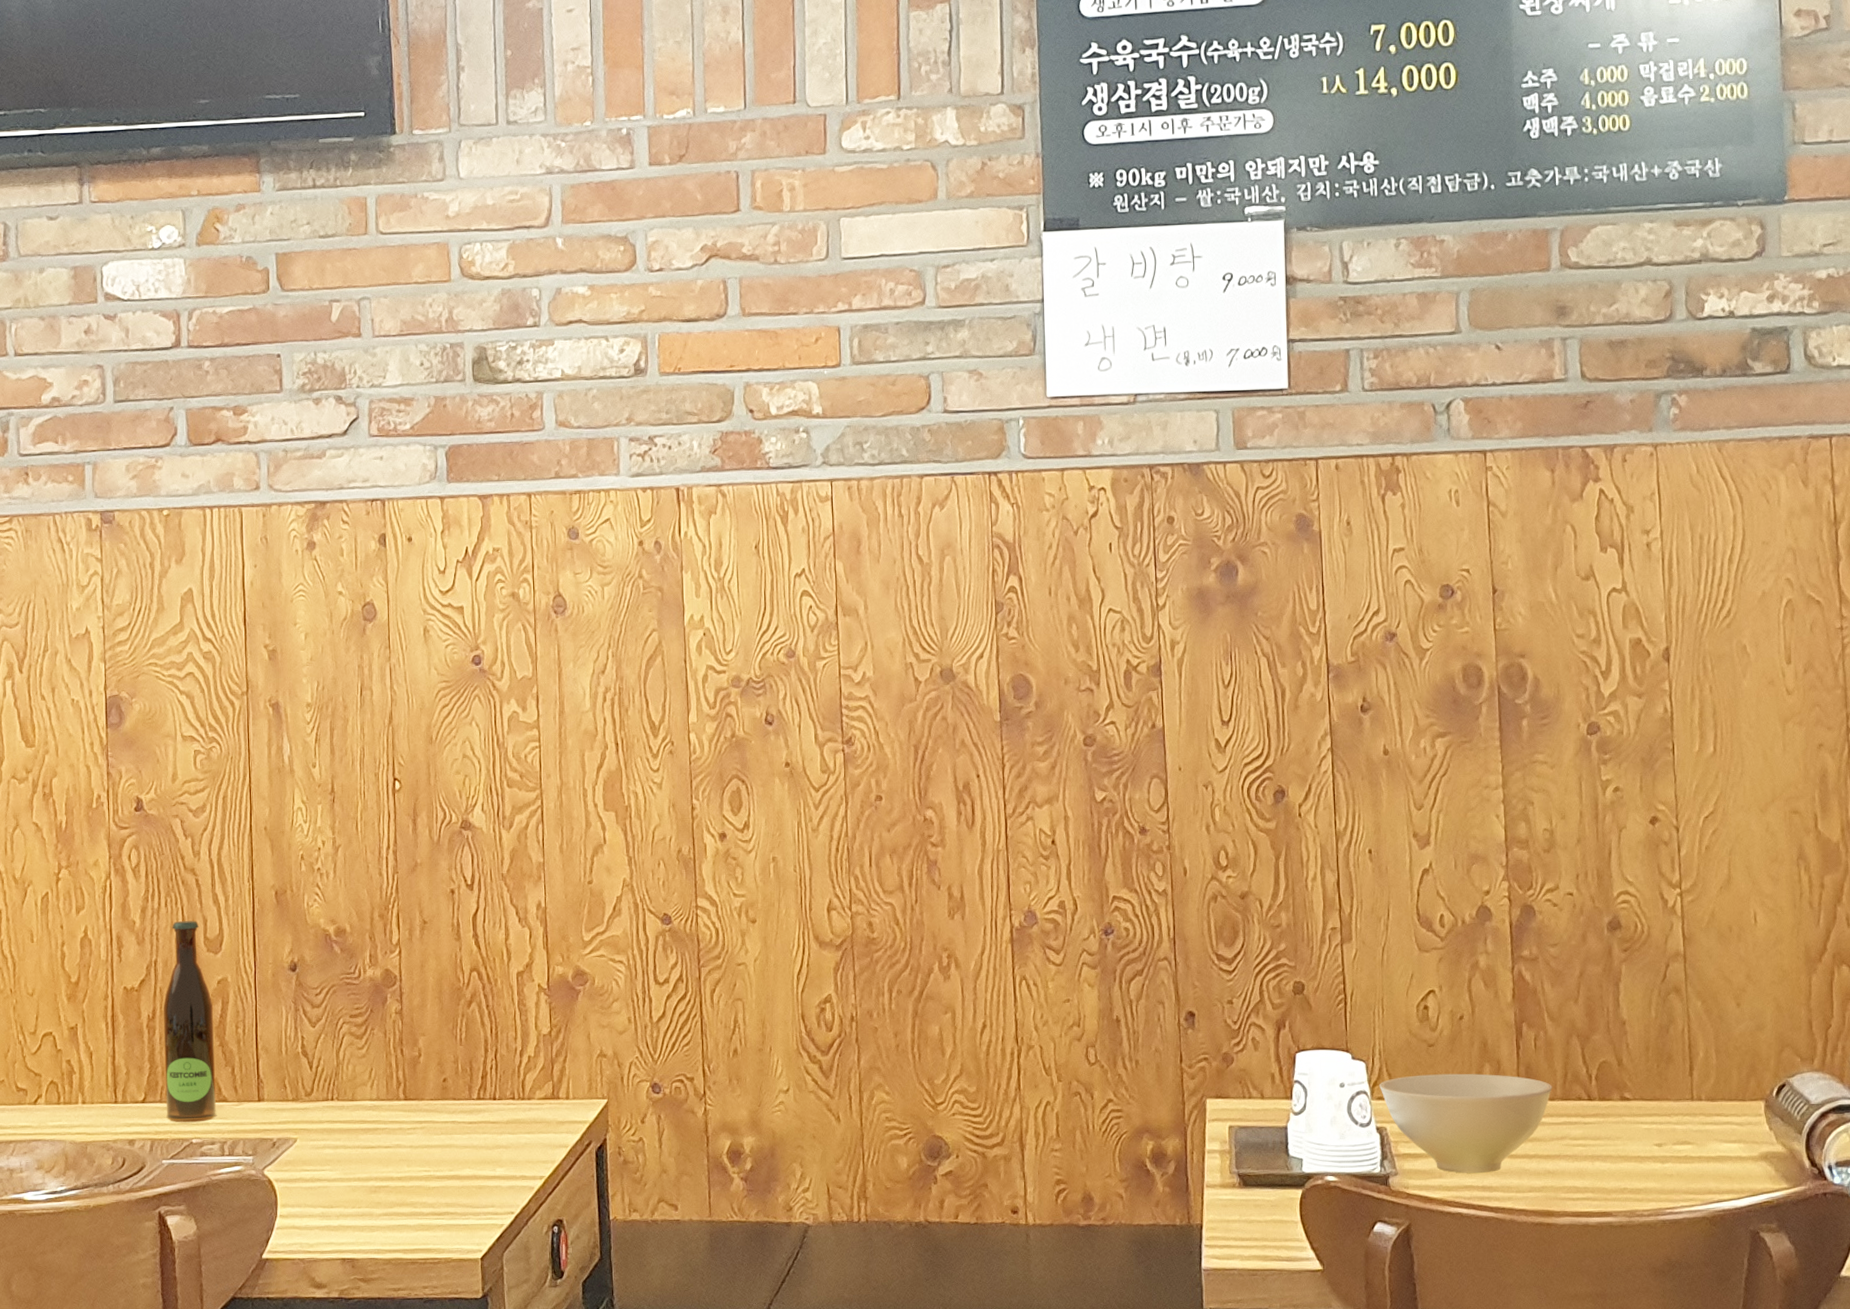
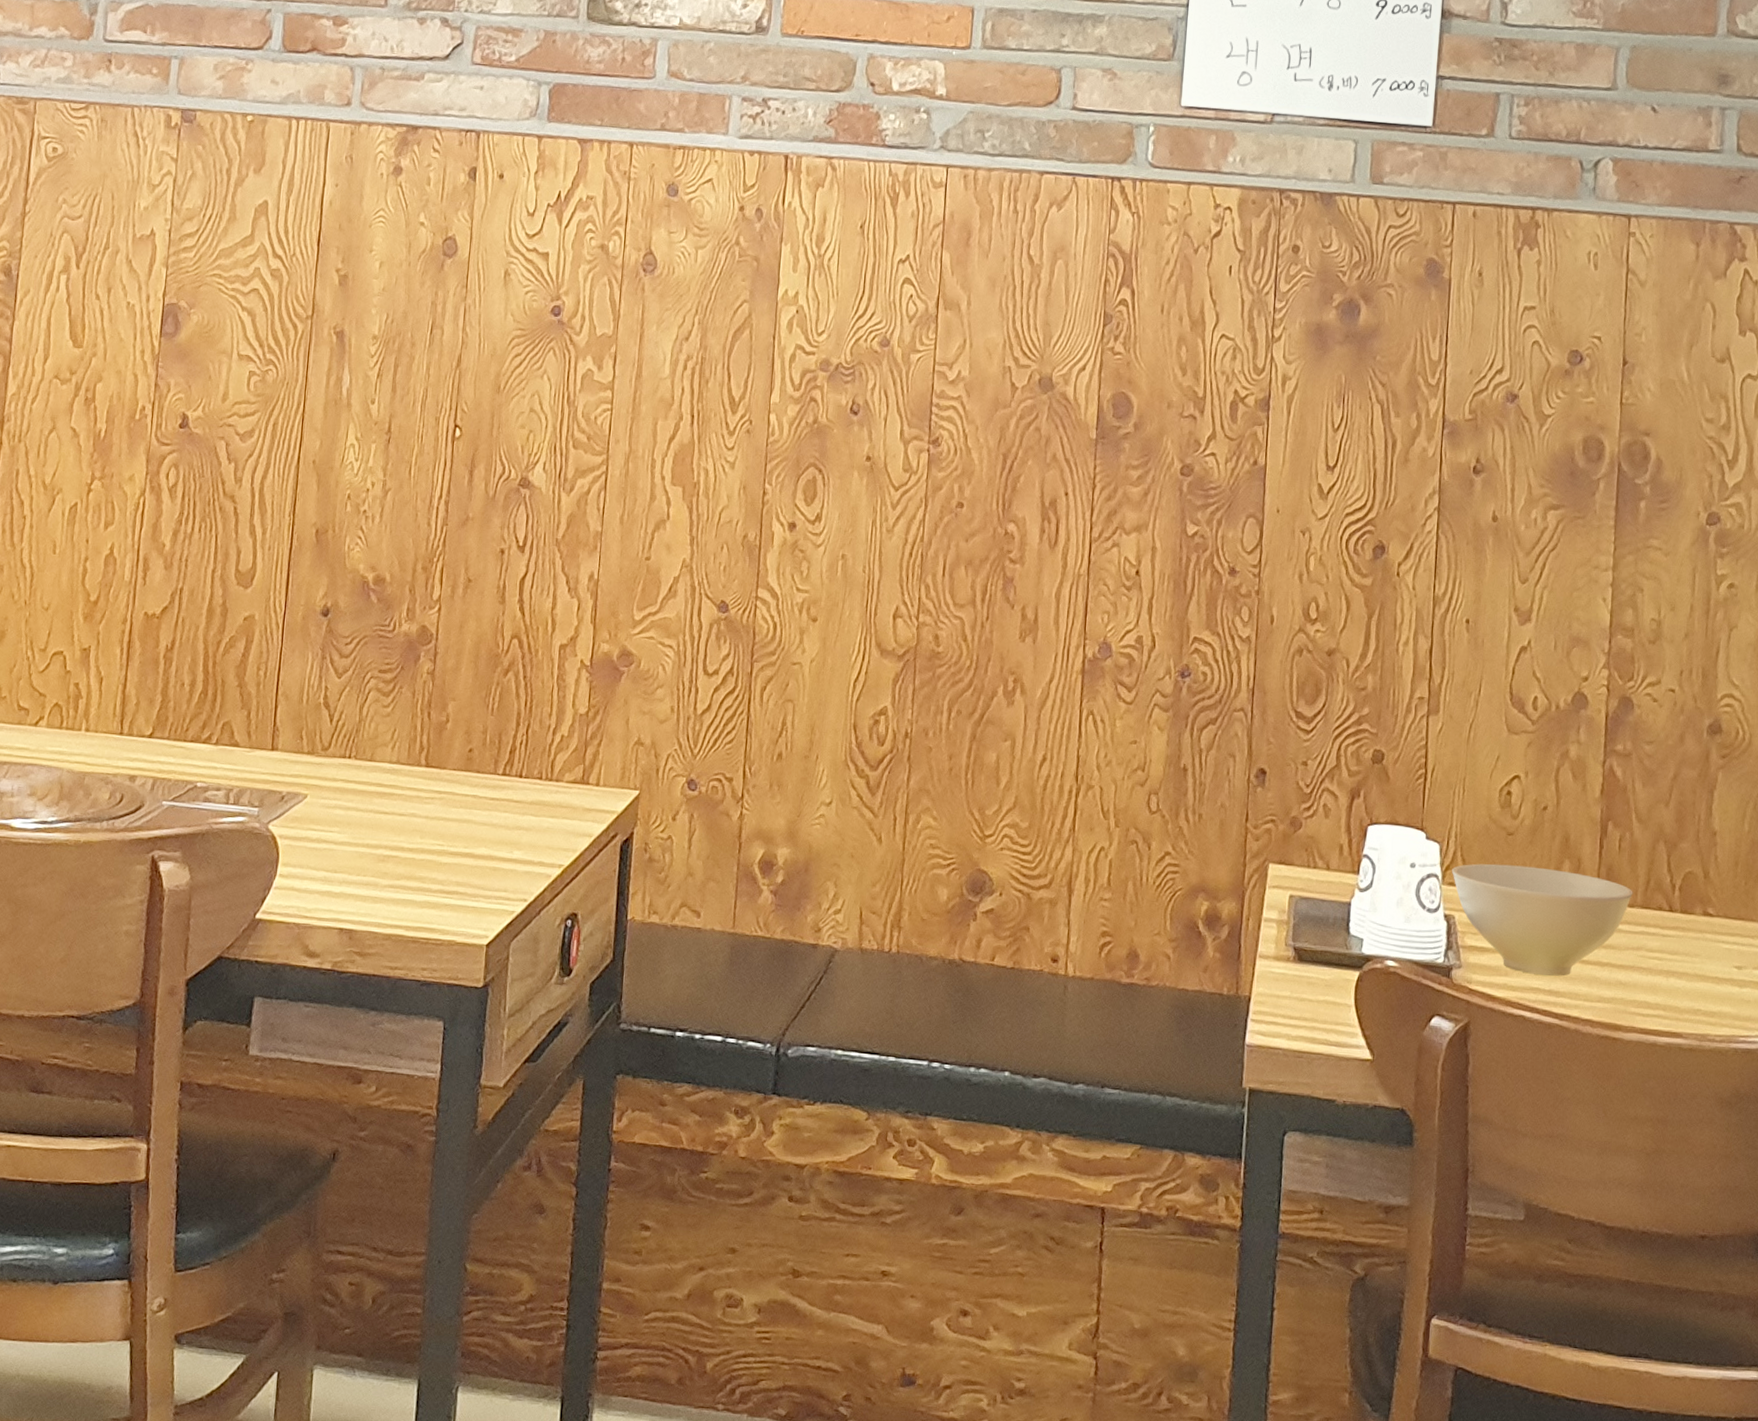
bottle: present [163,921,216,1123] -> none [172,549,236,766]

